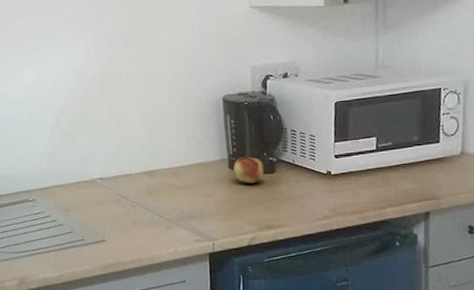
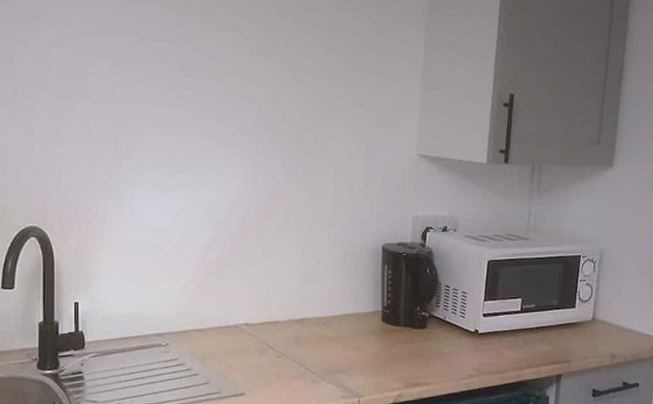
fruit: present [233,156,265,184] -> none [386,309,417,339]

